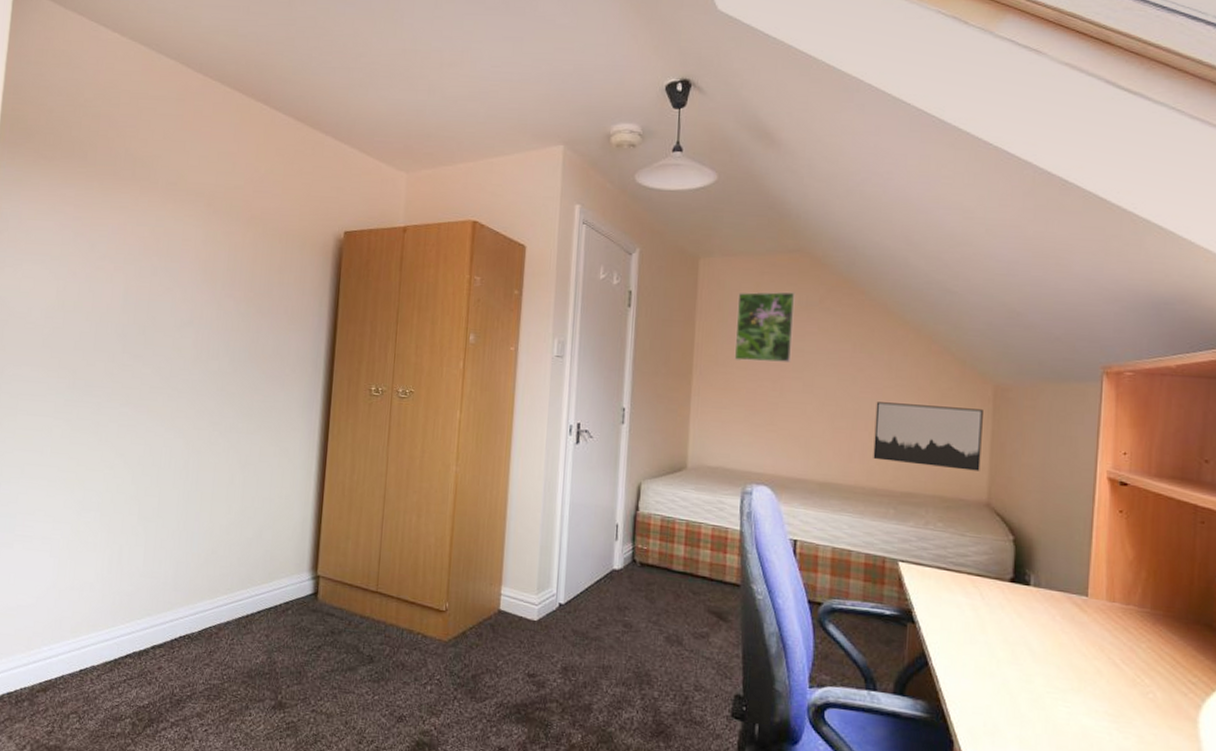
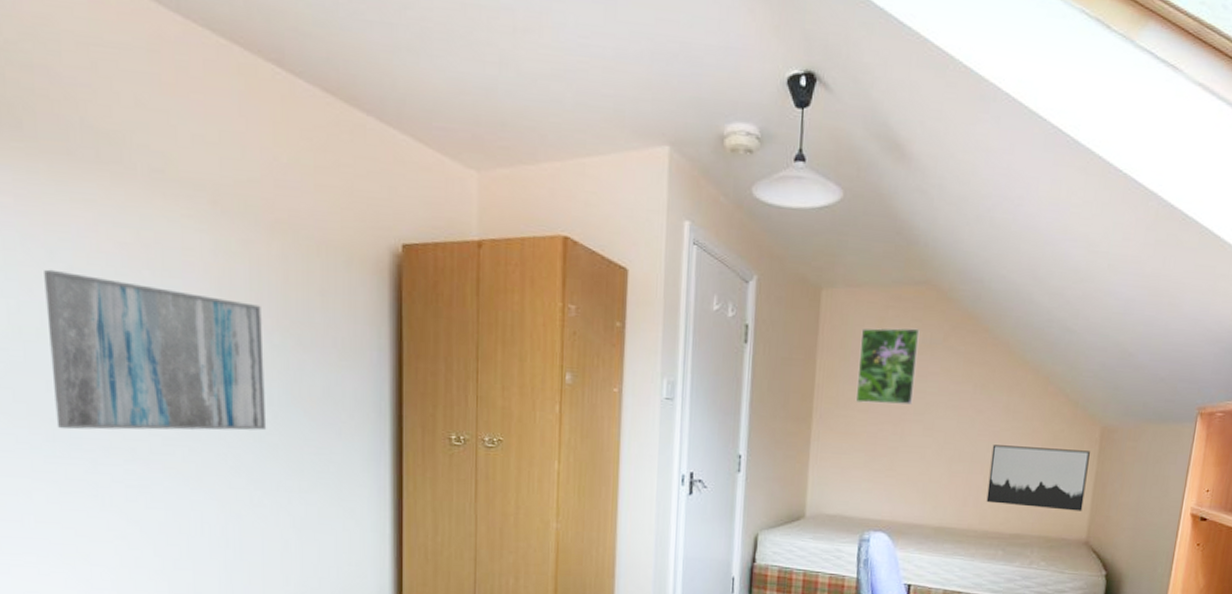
wall art: none [77,258,234,382] -> present [44,269,267,431]

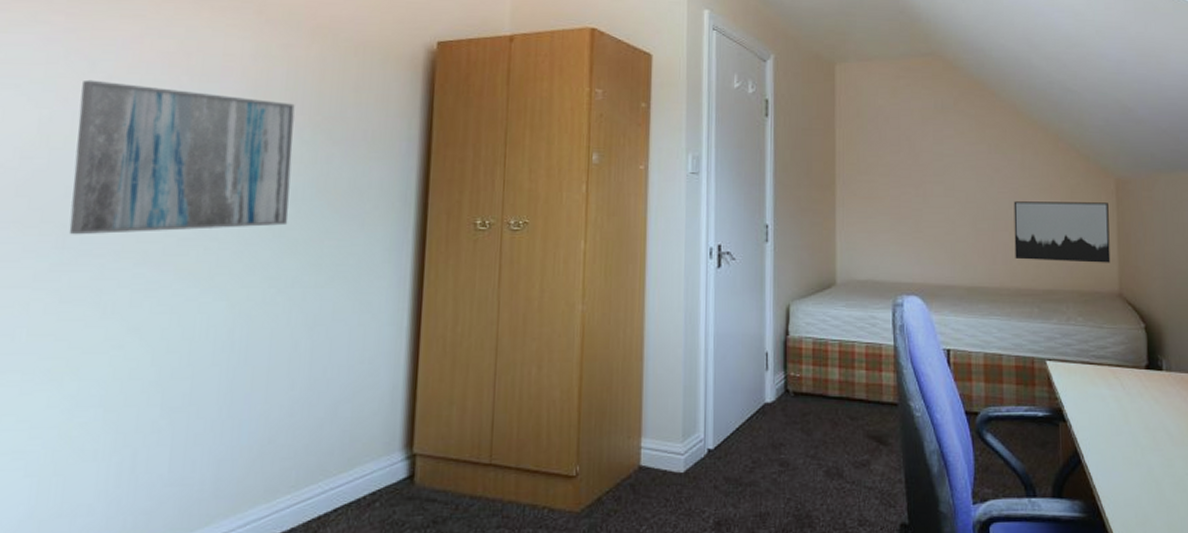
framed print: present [855,328,920,405] -> none [876,95,932,168]

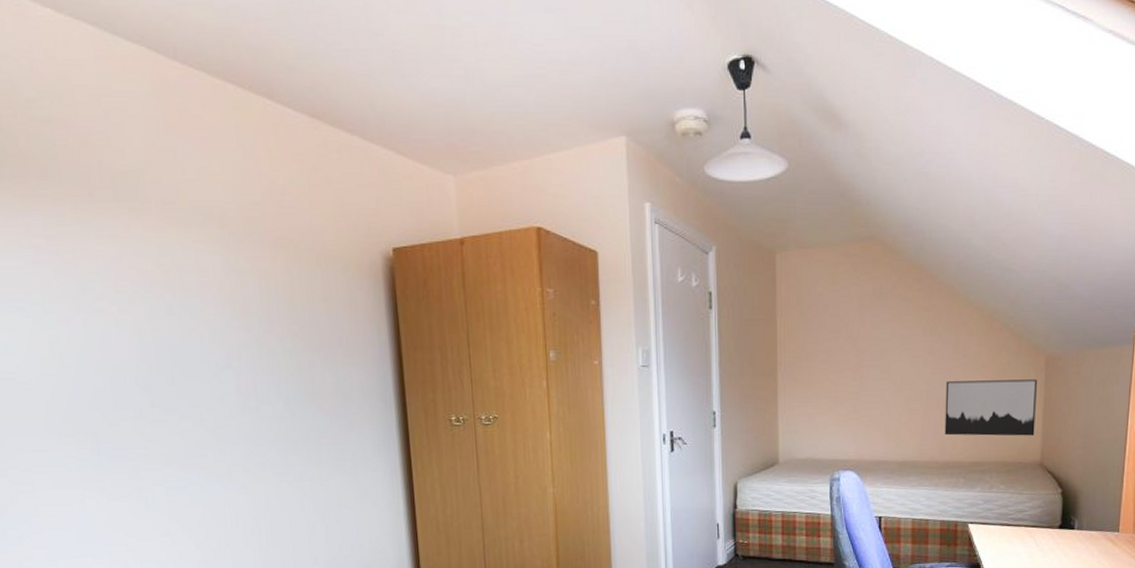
wall art: present [68,79,295,235] -> none [78,300,286,442]

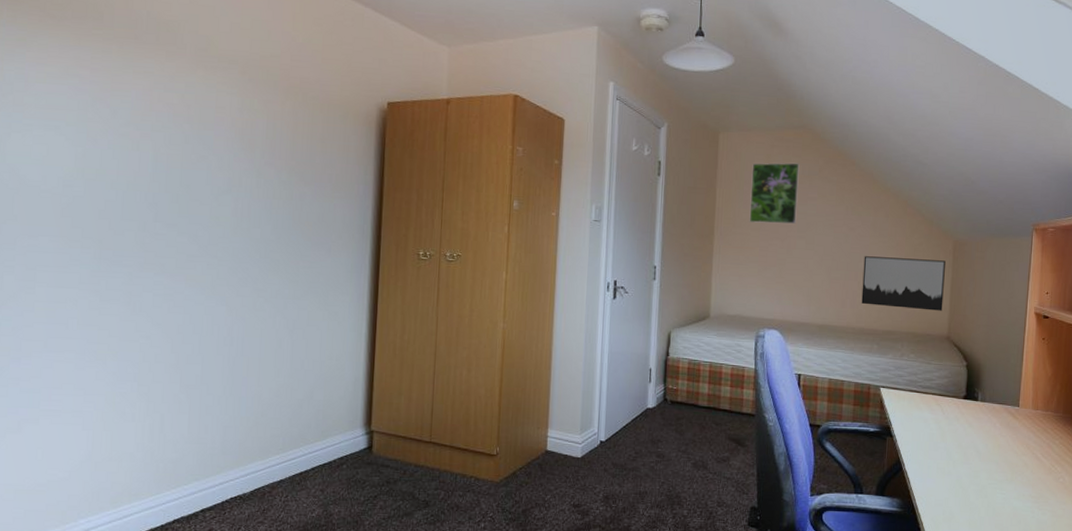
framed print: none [815,281,869,354] -> present [749,163,800,224]

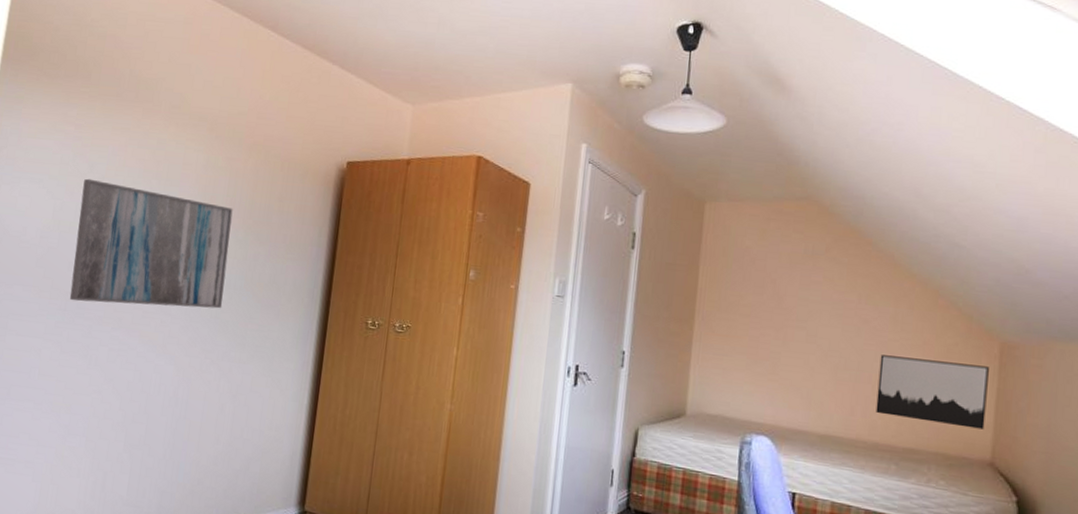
wall art: none [103,124,274,249] -> present [69,178,233,309]
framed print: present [749,163,800,224] -> none [737,238,802,311]

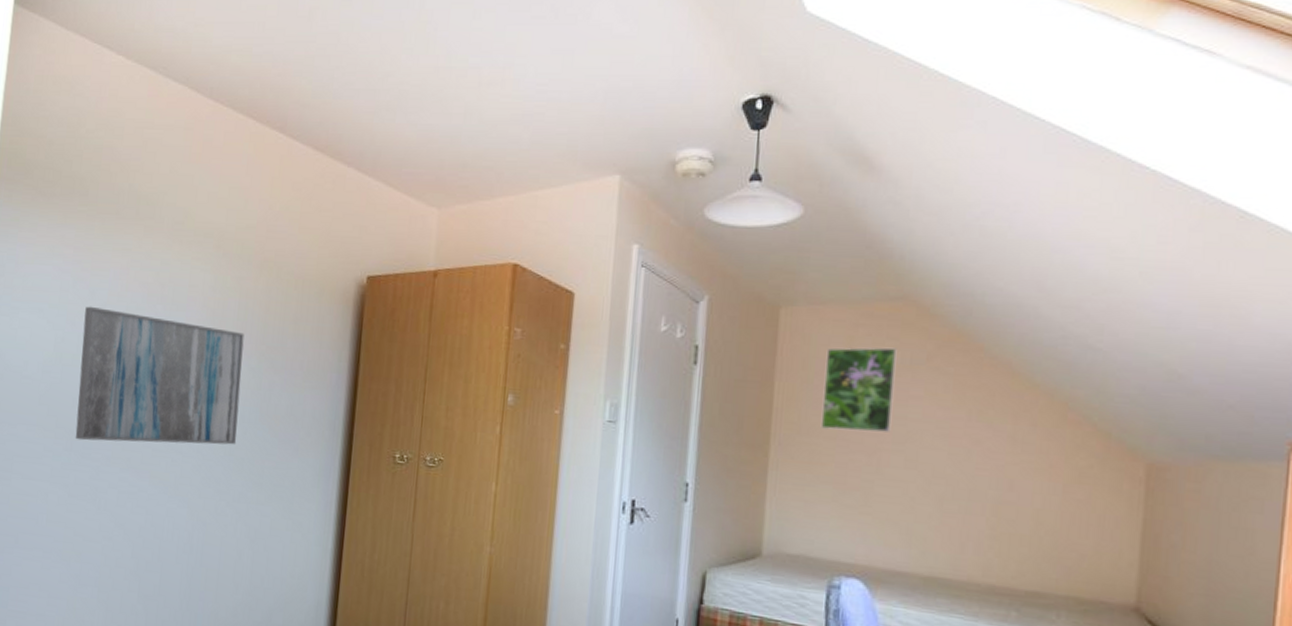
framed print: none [737,238,802,311] -> present [820,347,897,432]
wall art: present [876,354,989,430] -> none [991,481,1133,568]

